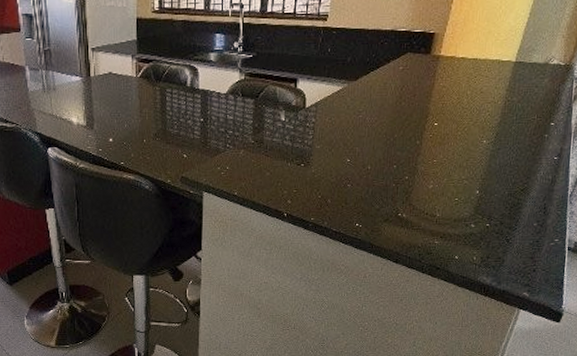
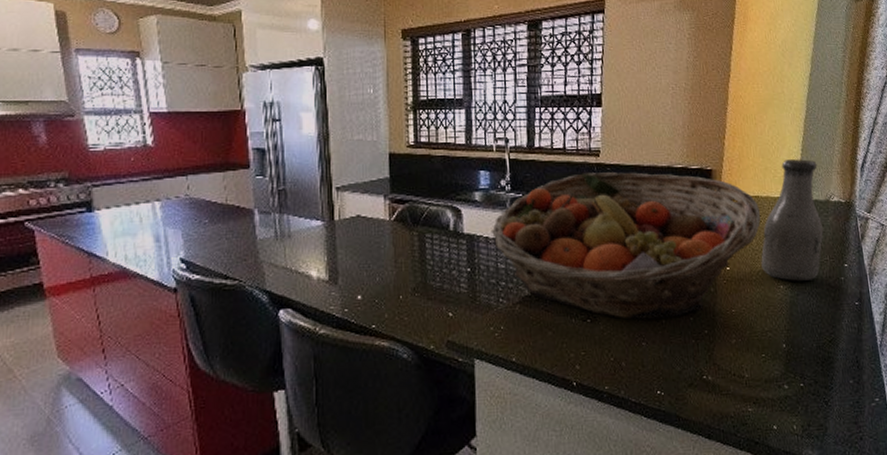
fruit basket: none [222,35,476,165] -> present [491,172,761,320]
bottle: none [468,23,543,138] -> present [761,159,823,282]

